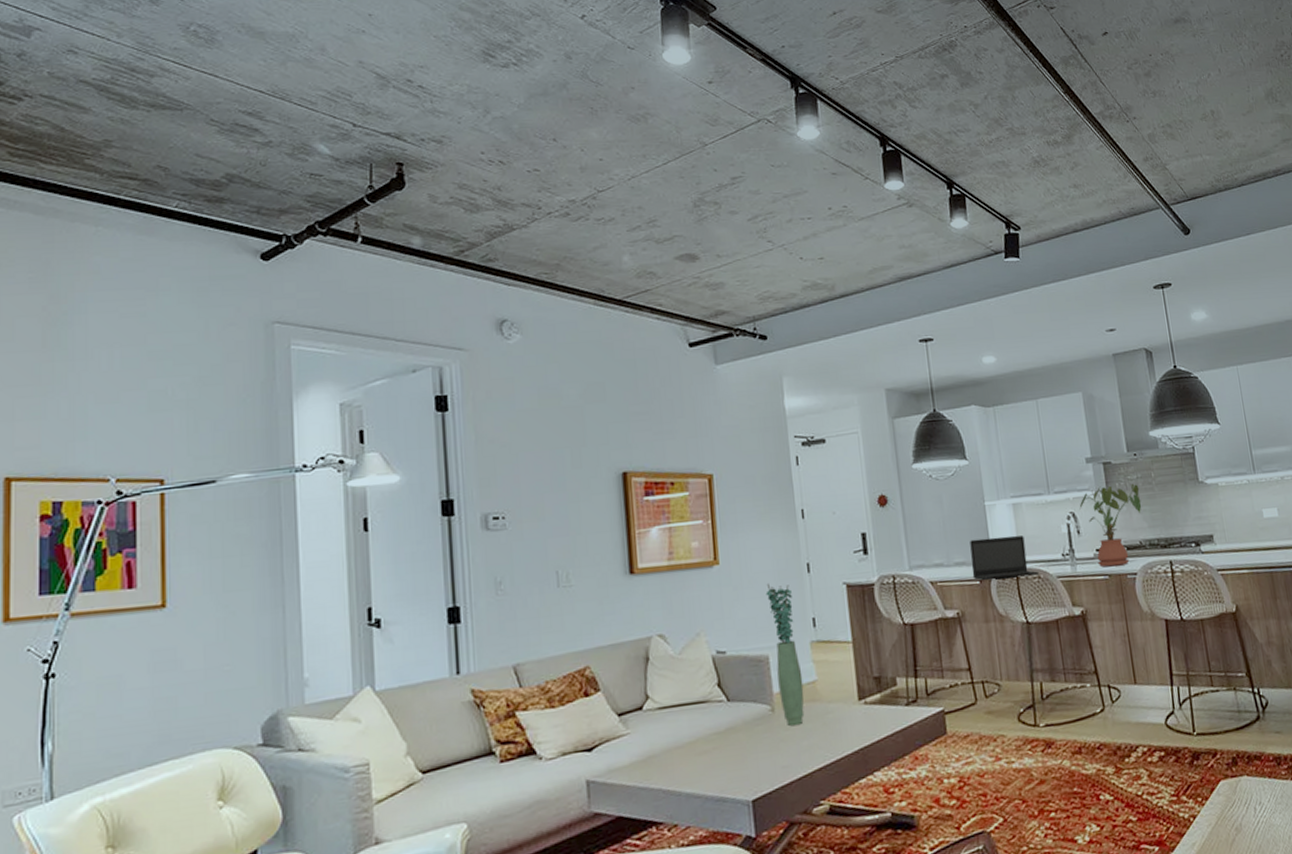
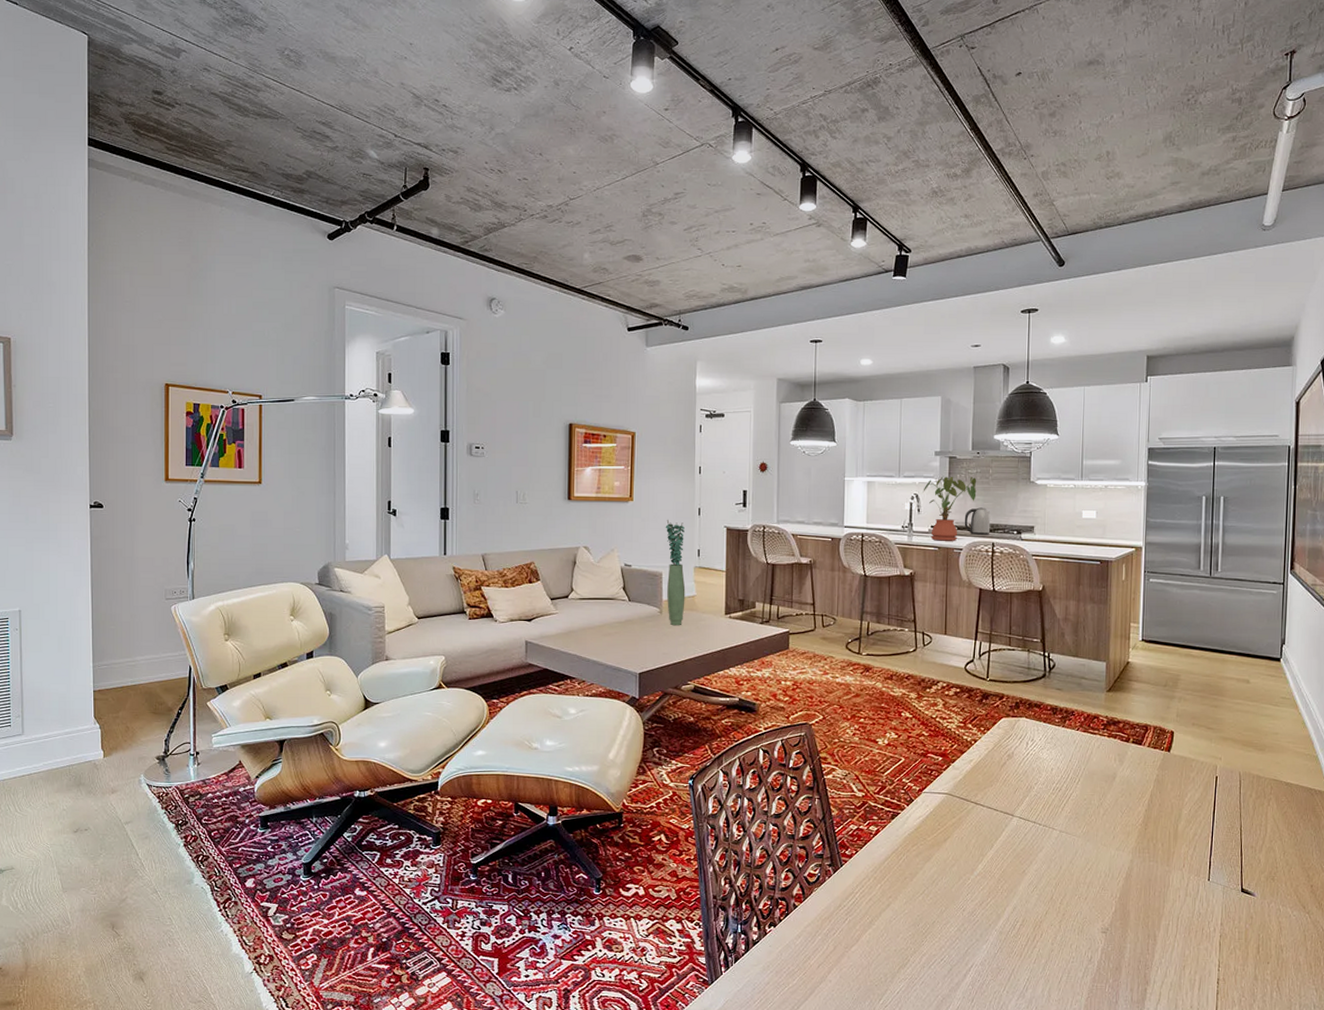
laptop: present [970,535,1040,581] -> none [826,506,881,540]
kettle: none [1132,519,1166,554] -> present [964,507,991,536]

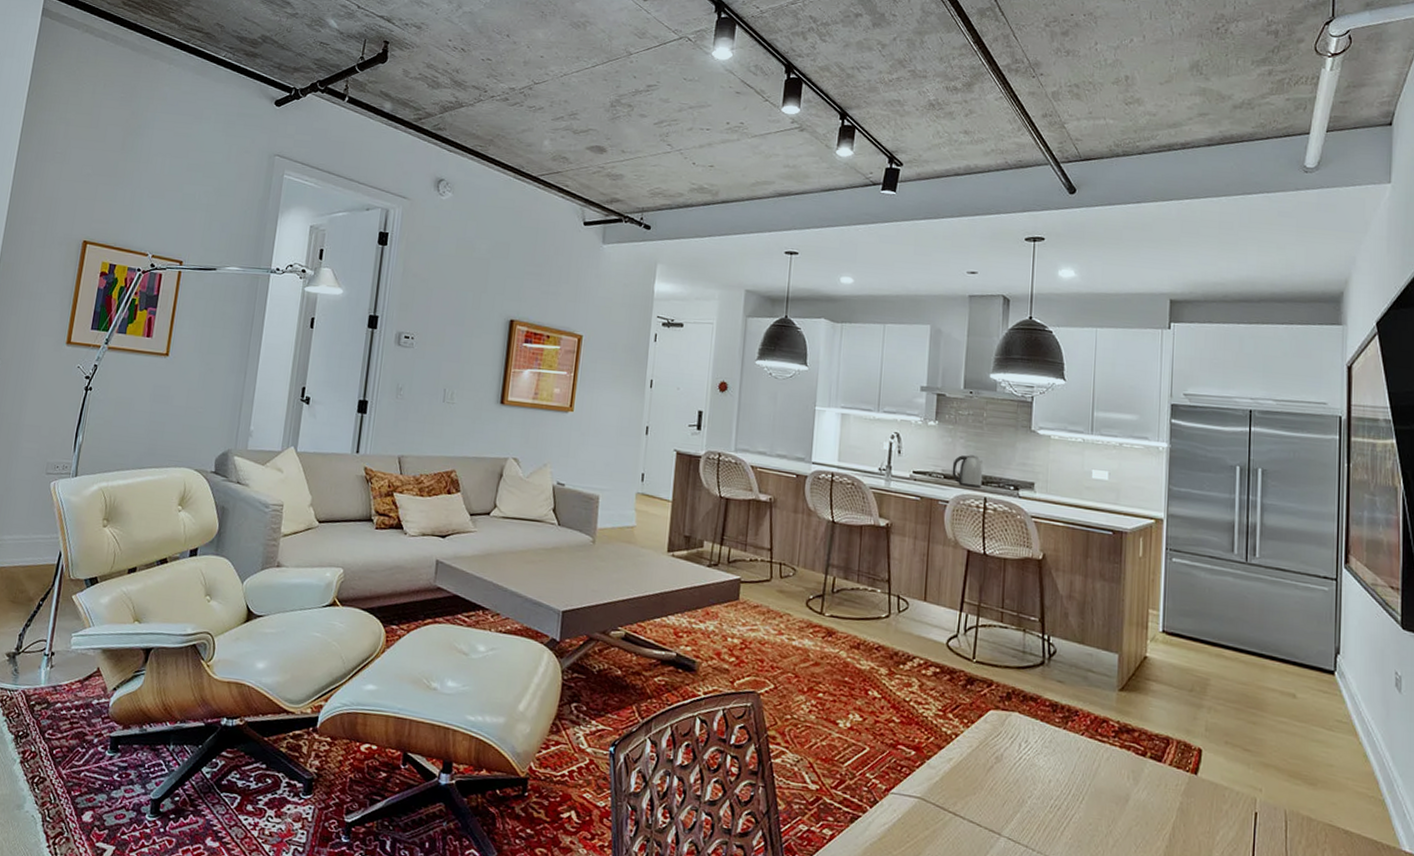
vase: present [665,520,686,626] -> none [601,436,629,560]
house plant: present [923,476,977,541] -> none [905,414,969,492]

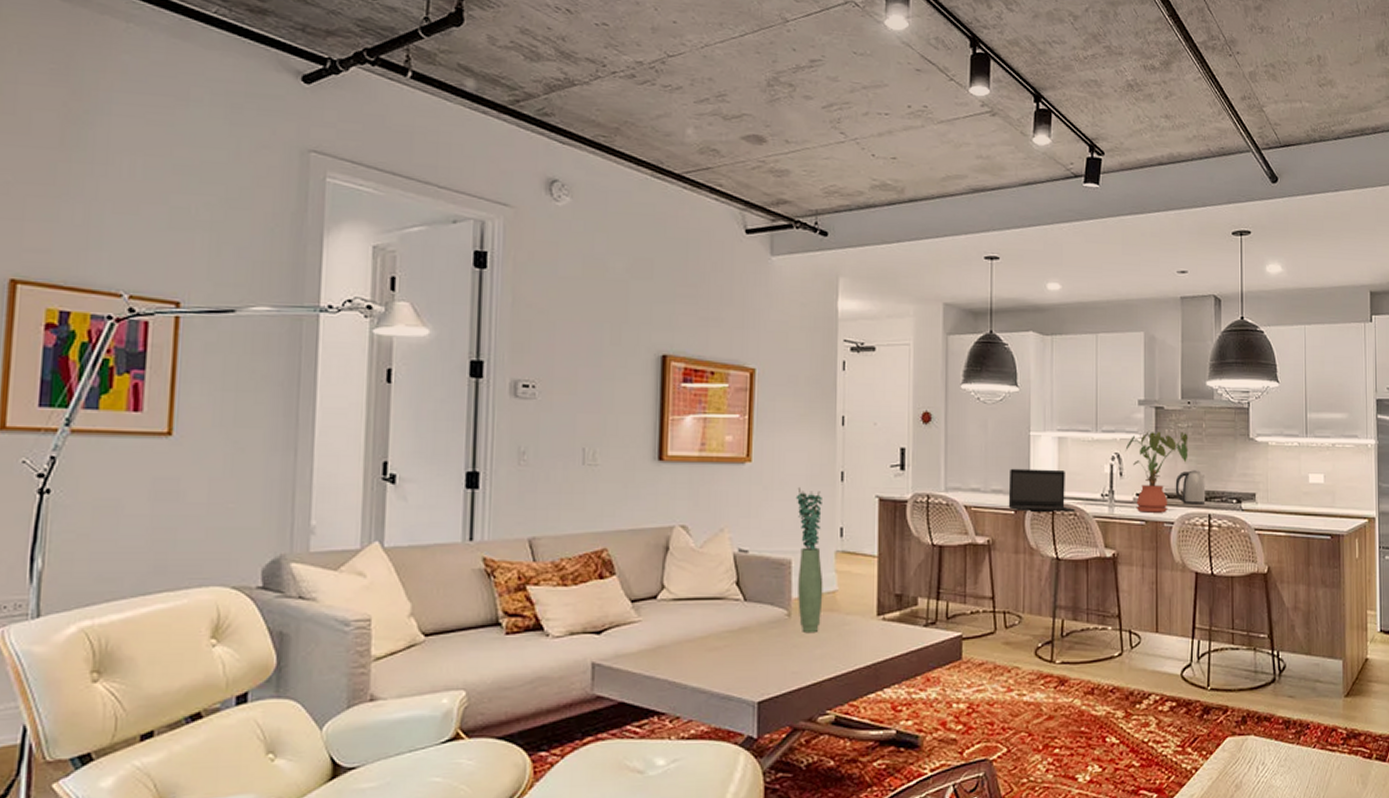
vase: none [601,436,629,560] -> present [795,488,823,634]
laptop: none [790,437,854,482] -> present [1008,468,1076,512]
house plant: none [905,414,969,492] -> present [1125,430,1188,513]

